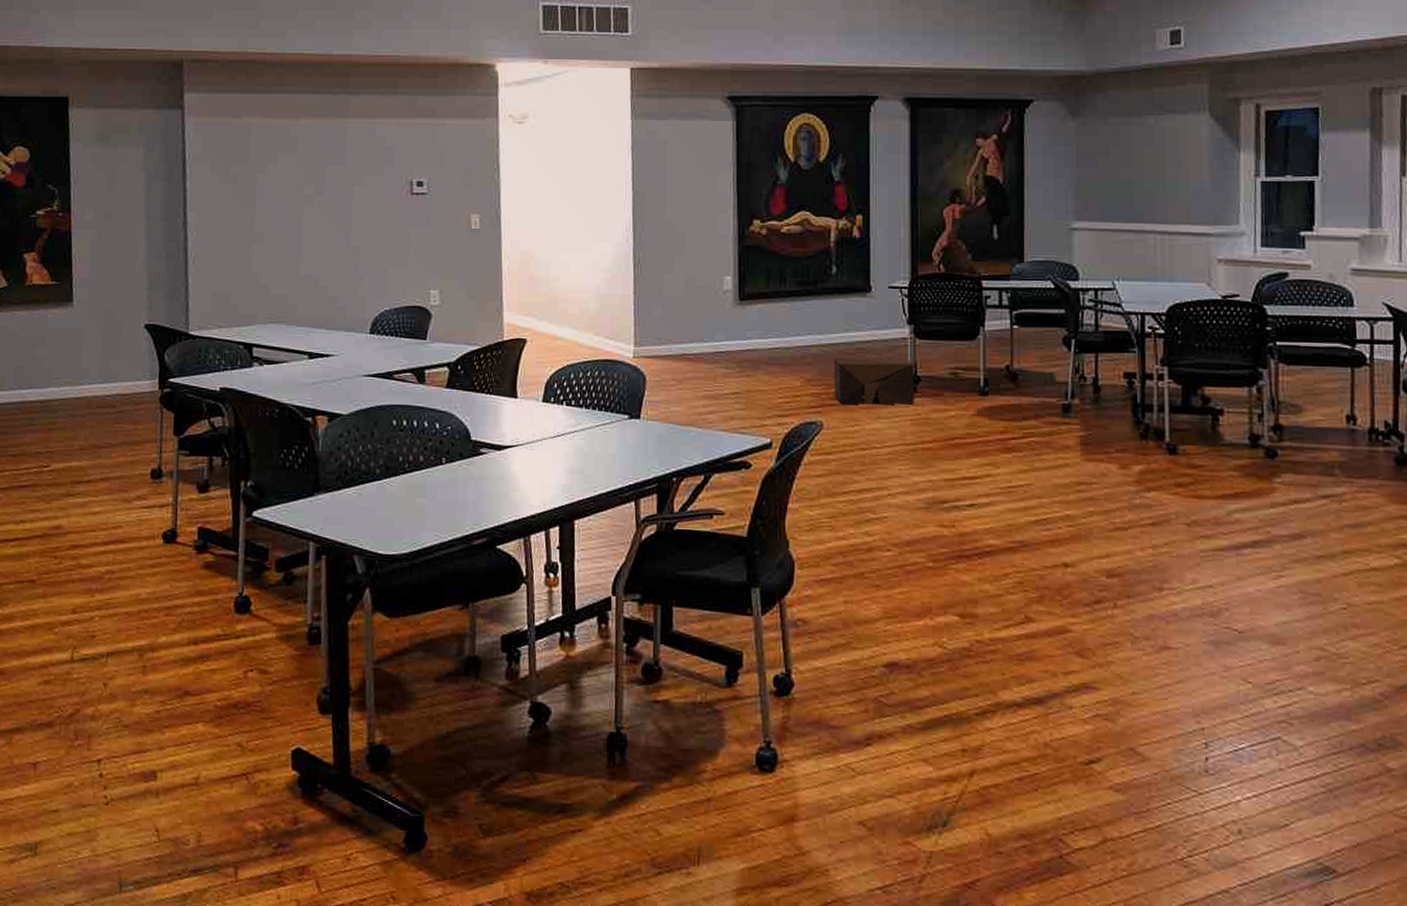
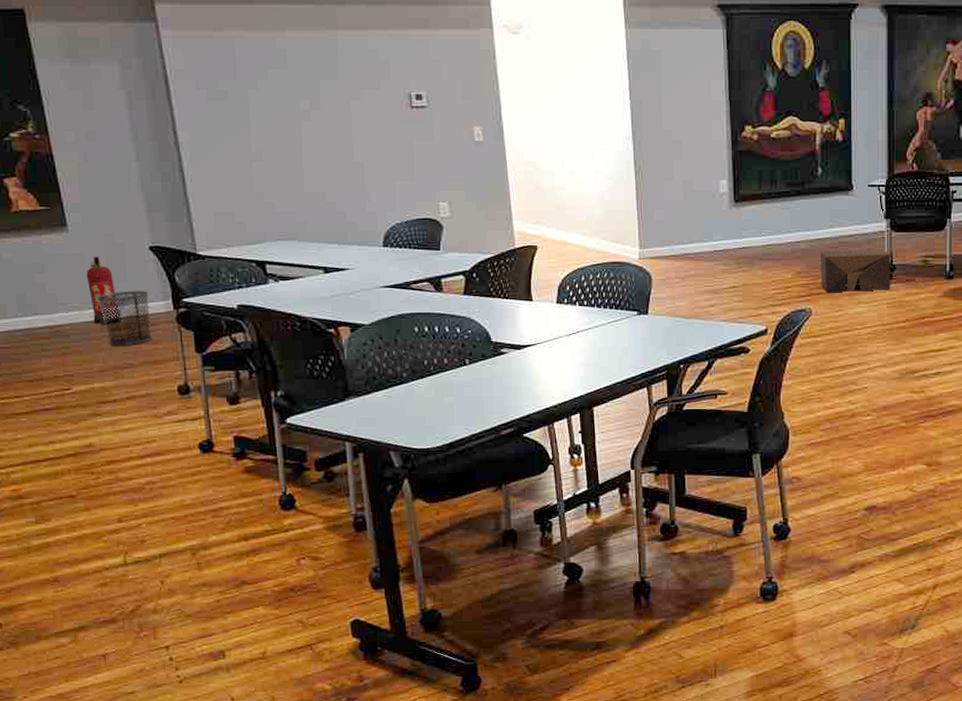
fire extinguisher: none [82,331,108,401] -> present [86,256,121,324]
trash can: none [88,368,138,425] -> present [97,290,153,346]

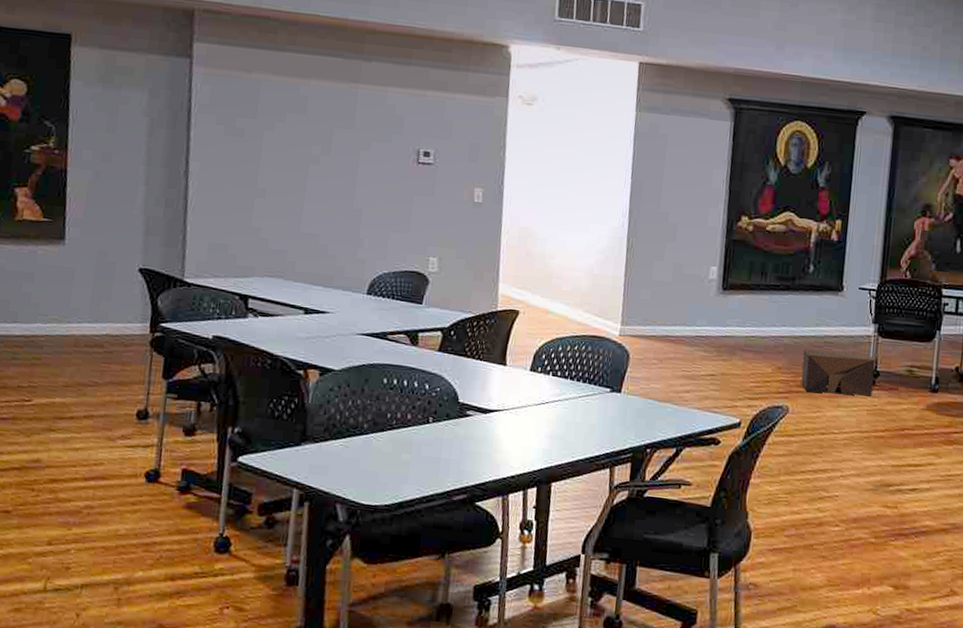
fire extinguisher: present [86,256,121,324] -> none [69,271,98,340]
trash can: present [97,290,153,346] -> none [77,309,129,364]

